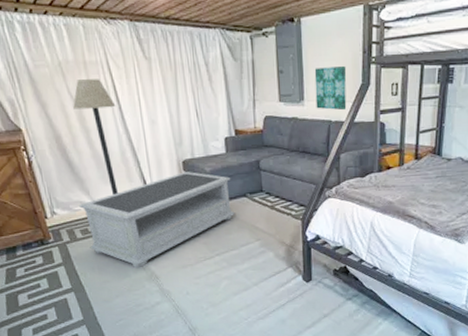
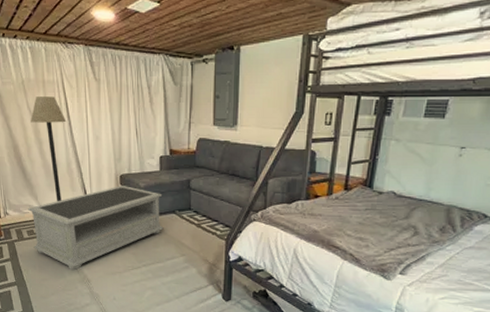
wall art: present [314,65,347,111] -> none [248,93,281,137]

